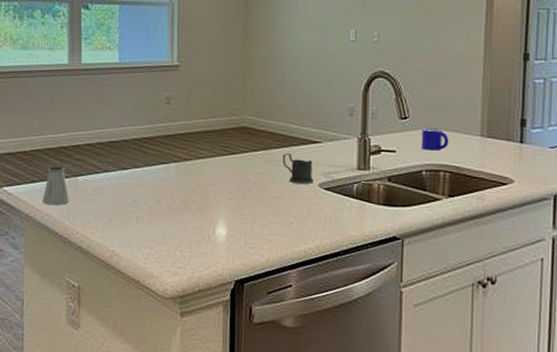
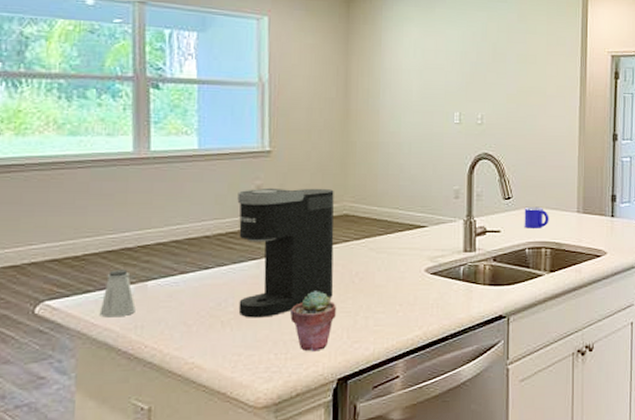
coffee maker: none [150,99,234,217] -> present [237,187,334,318]
potted succulent: none [194,196,235,253] -> present [290,291,336,352]
mug: present [282,153,315,185] -> none [387,240,421,271]

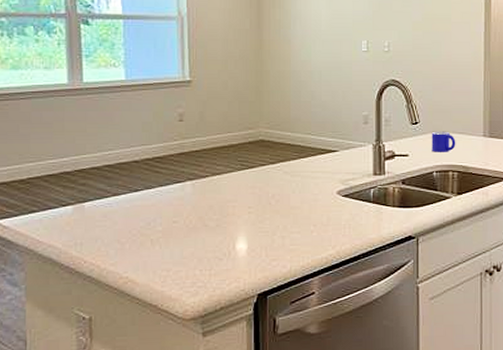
saltshaker: present [99,270,137,318] -> none [44,192,76,235]
coffee maker: present [237,187,334,318] -> none [162,115,252,237]
potted succulent: present [290,291,336,352] -> none [213,212,255,269]

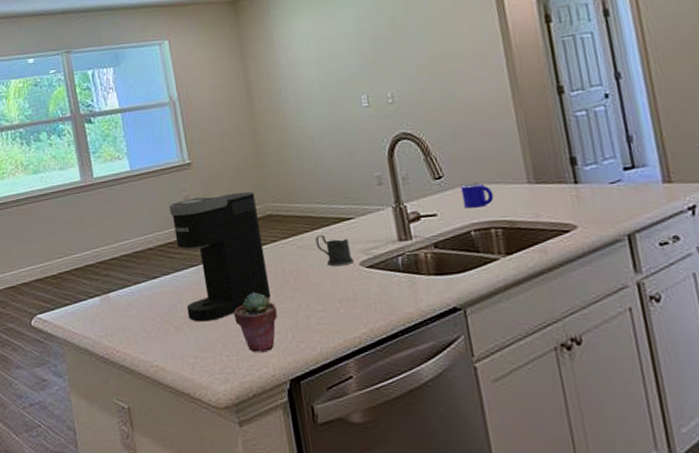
coffee maker: none [162,115,252,237] -> present [169,191,271,322]
potted succulent: none [213,212,255,269] -> present [234,292,277,353]
mug: none [301,164,333,193] -> present [315,235,355,267]

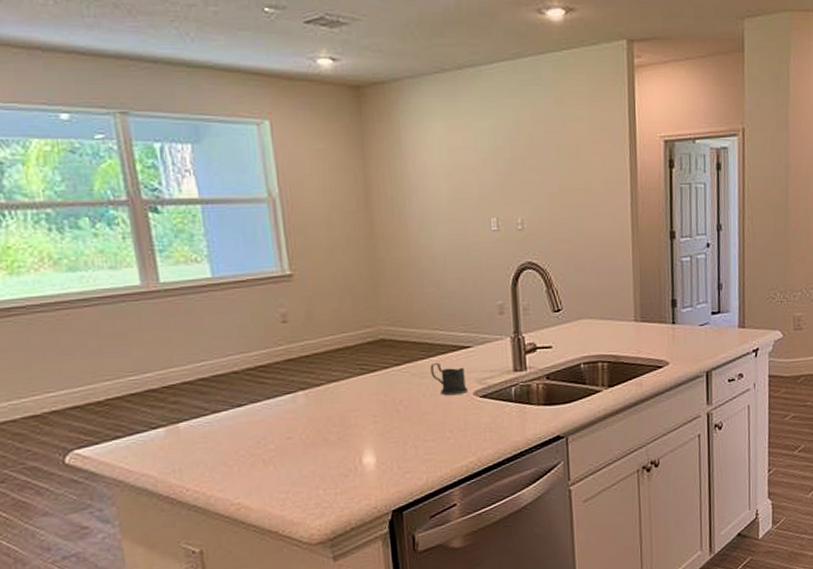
coffee maker: present [169,191,271,322] -> none [262,312,378,455]
potted succulent: present [234,292,277,353] -> none [335,422,383,485]
mug: present [460,182,494,208] -> none [576,317,605,342]

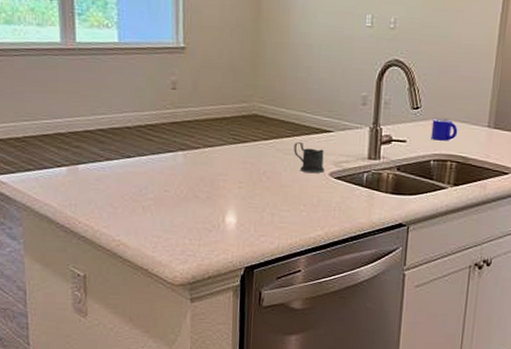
mug: none [576,317,605,342] -> present [431,118,458,141]

